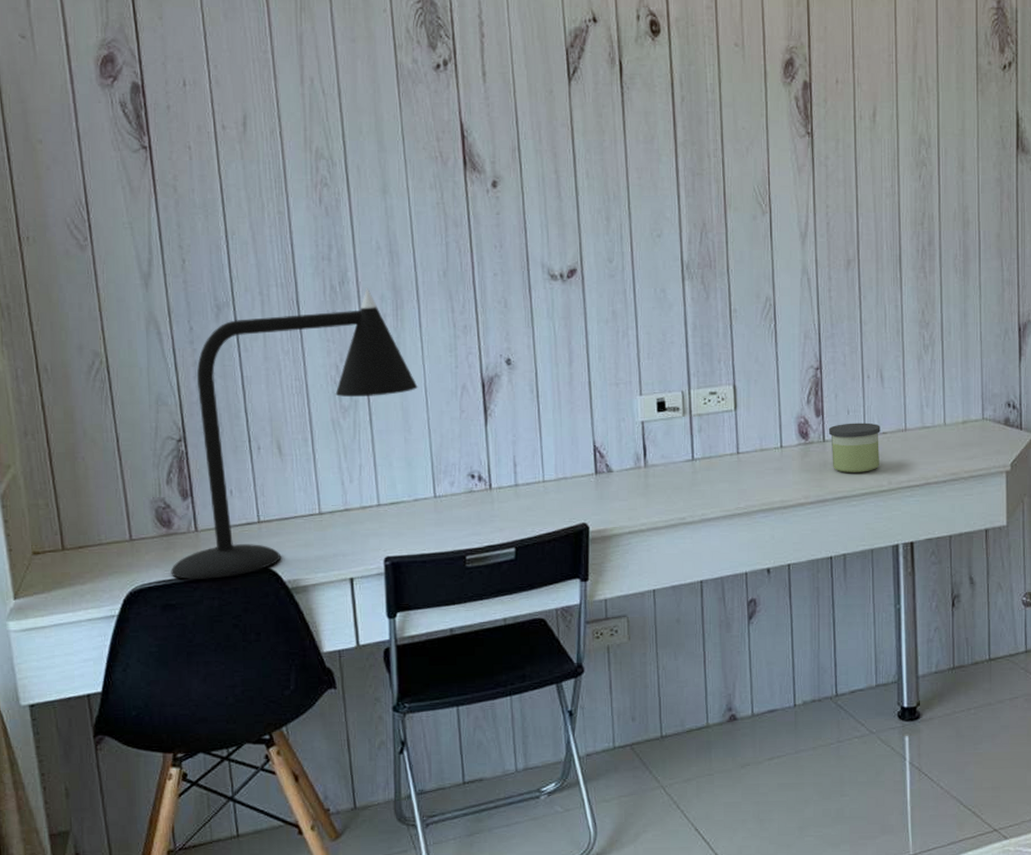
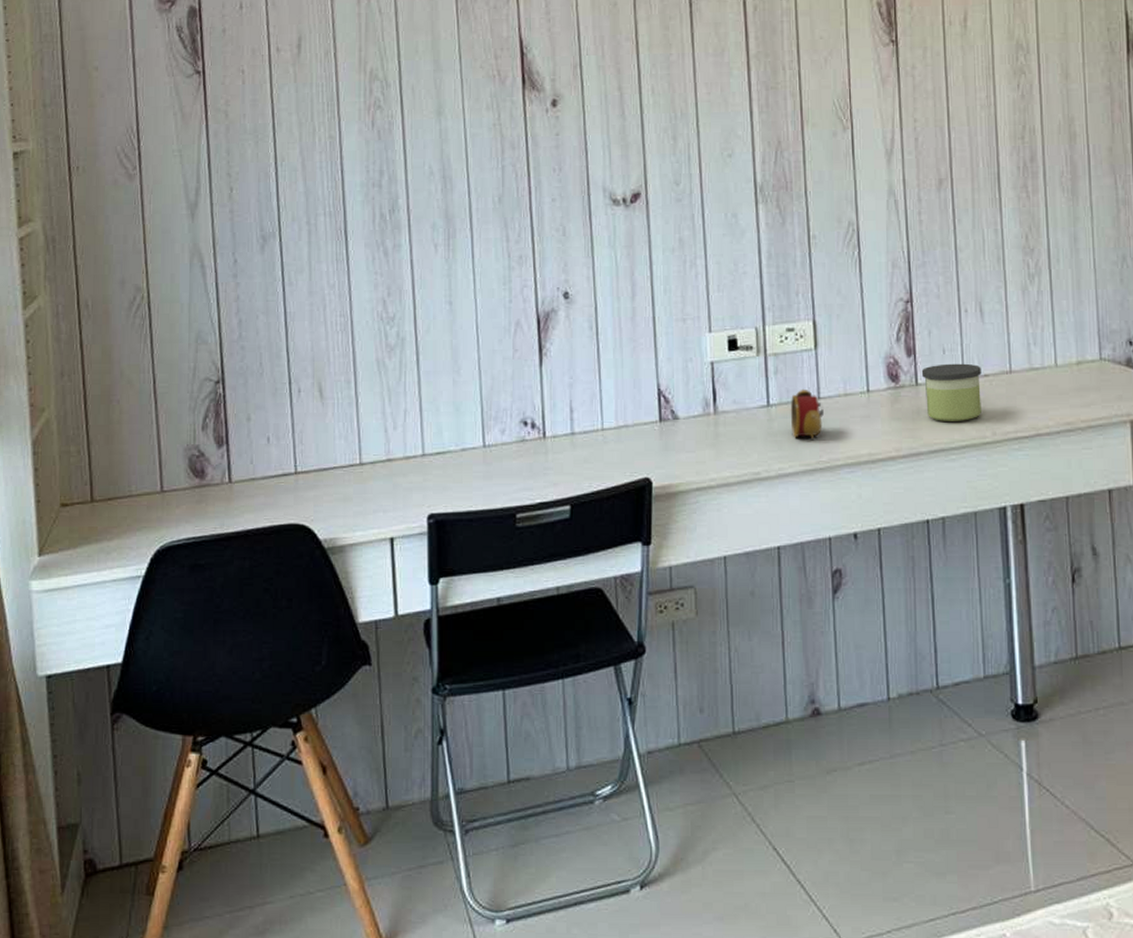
desk lamp: present [171,288,418,580] -> none [201,216,469,538]
alarm clock: none [712,445,742,489] -> present [790,389,824,440]

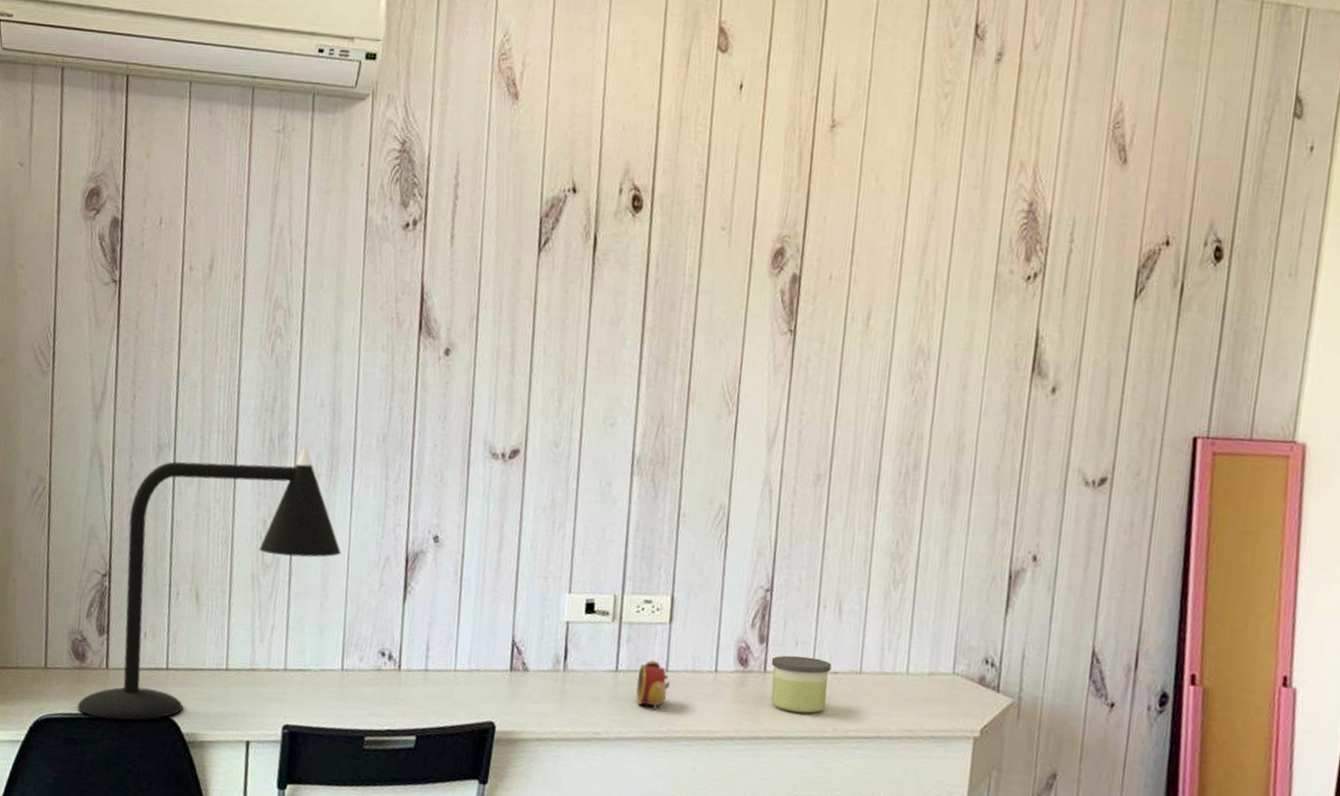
desk lamp: none [201,216,469,538] -> present [77,445,341,720]

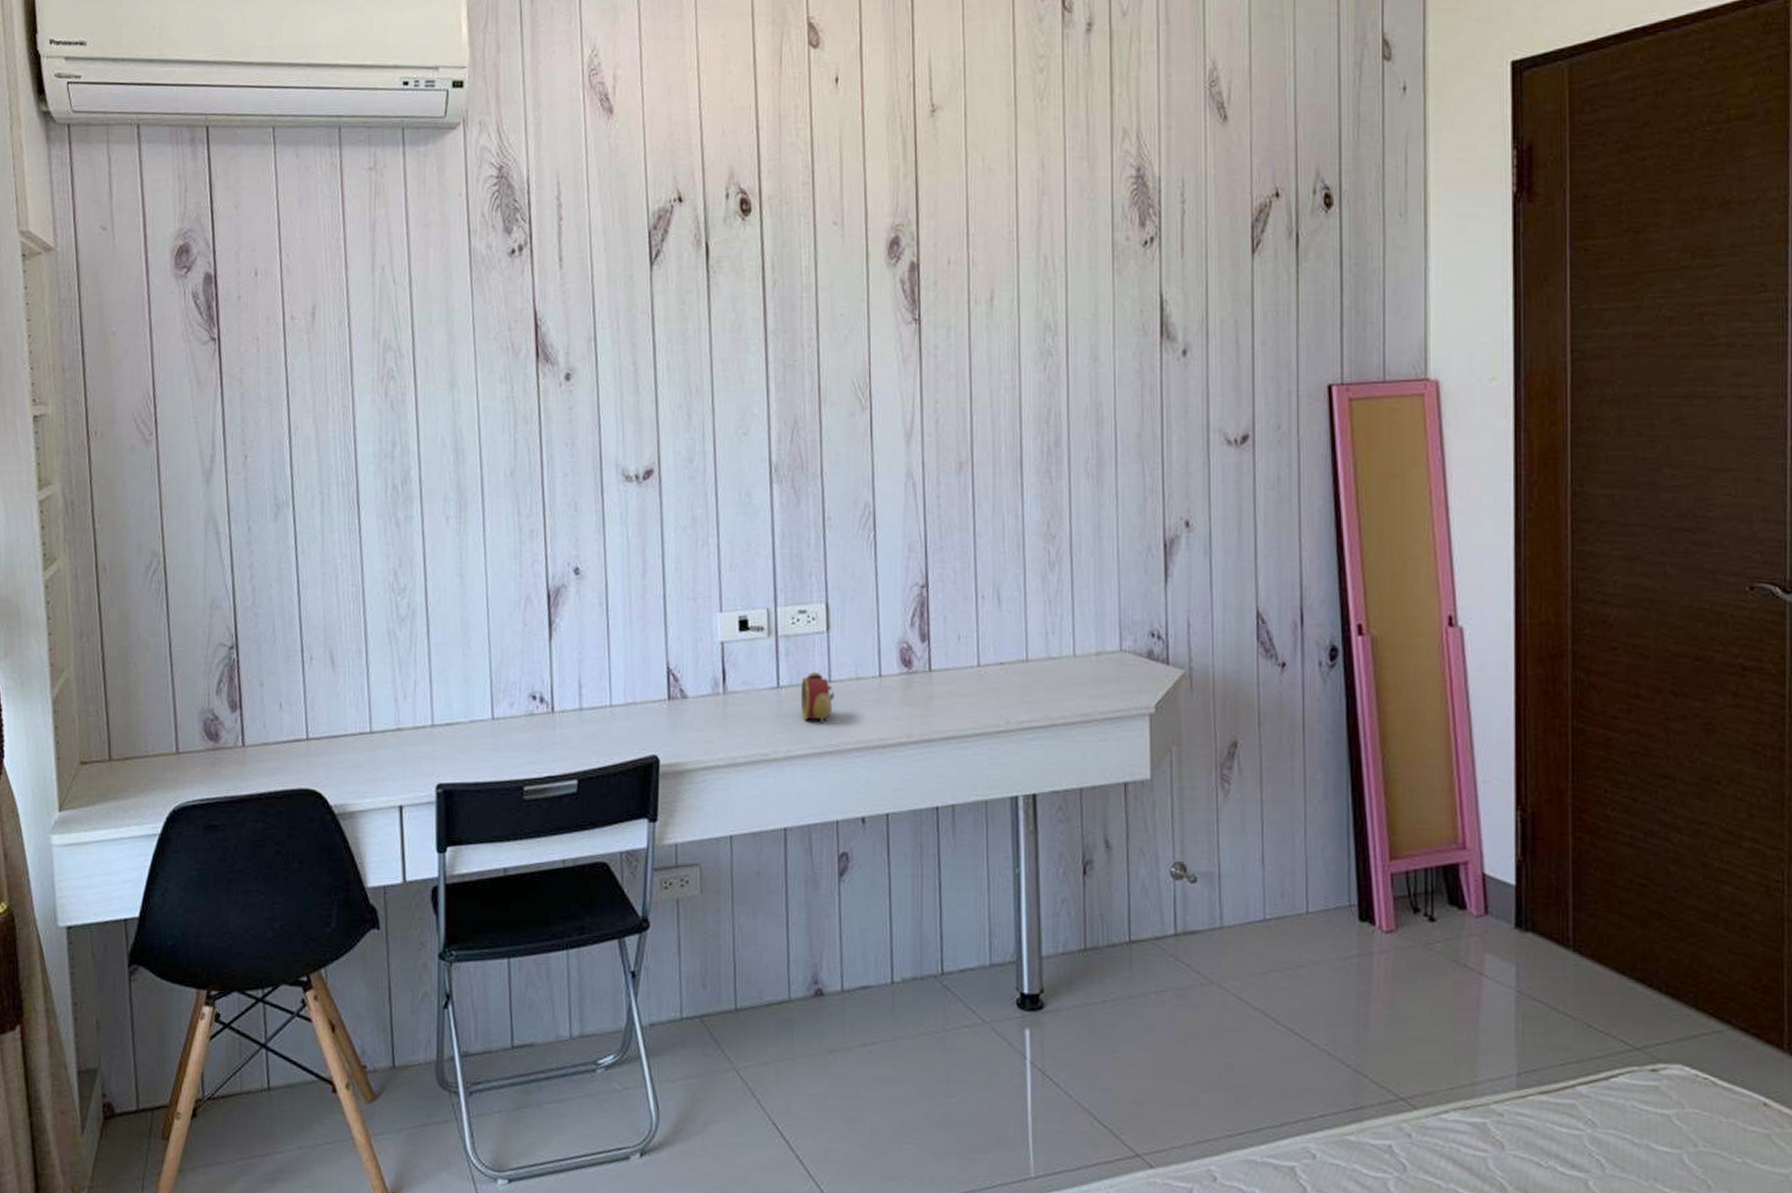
desk lamp: present [77,445,341,720] -> none [215,488,479,800]
candle: present [771,655,832,714] -> none [935,650,997,709]

